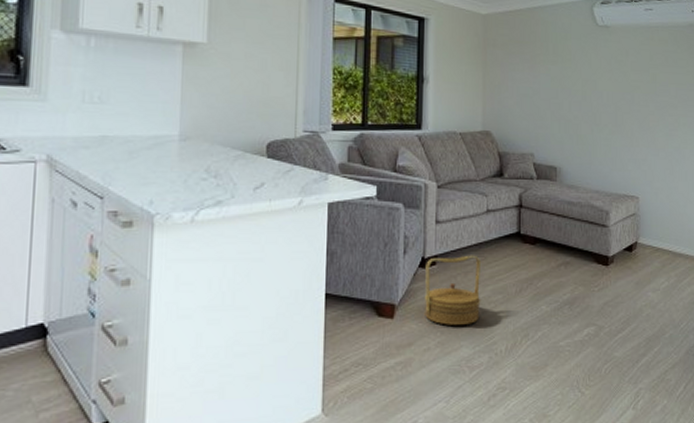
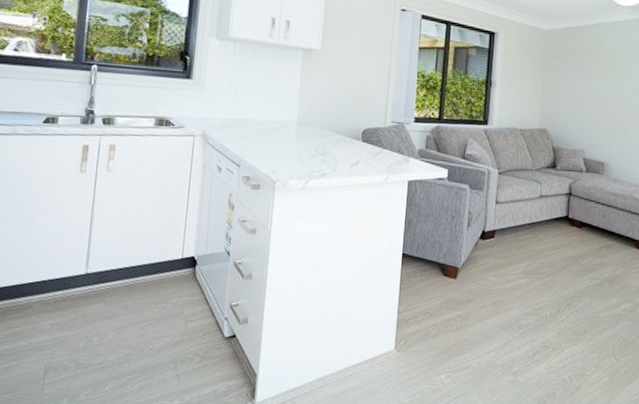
basket: present [424,255,481,325] -> none [482,232,532,290]

